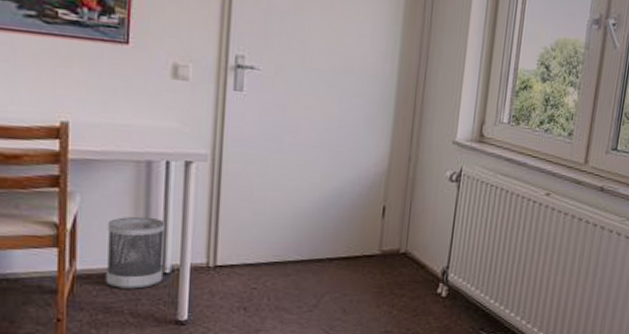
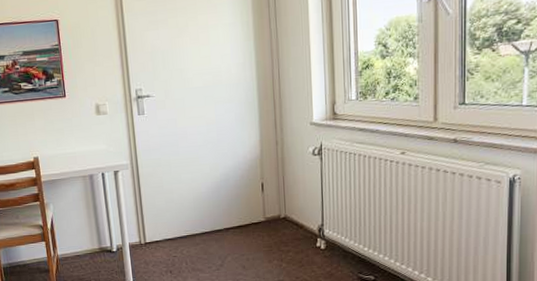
wastebasket: present [105,216,165,289] -> none [72,213,112,265]

